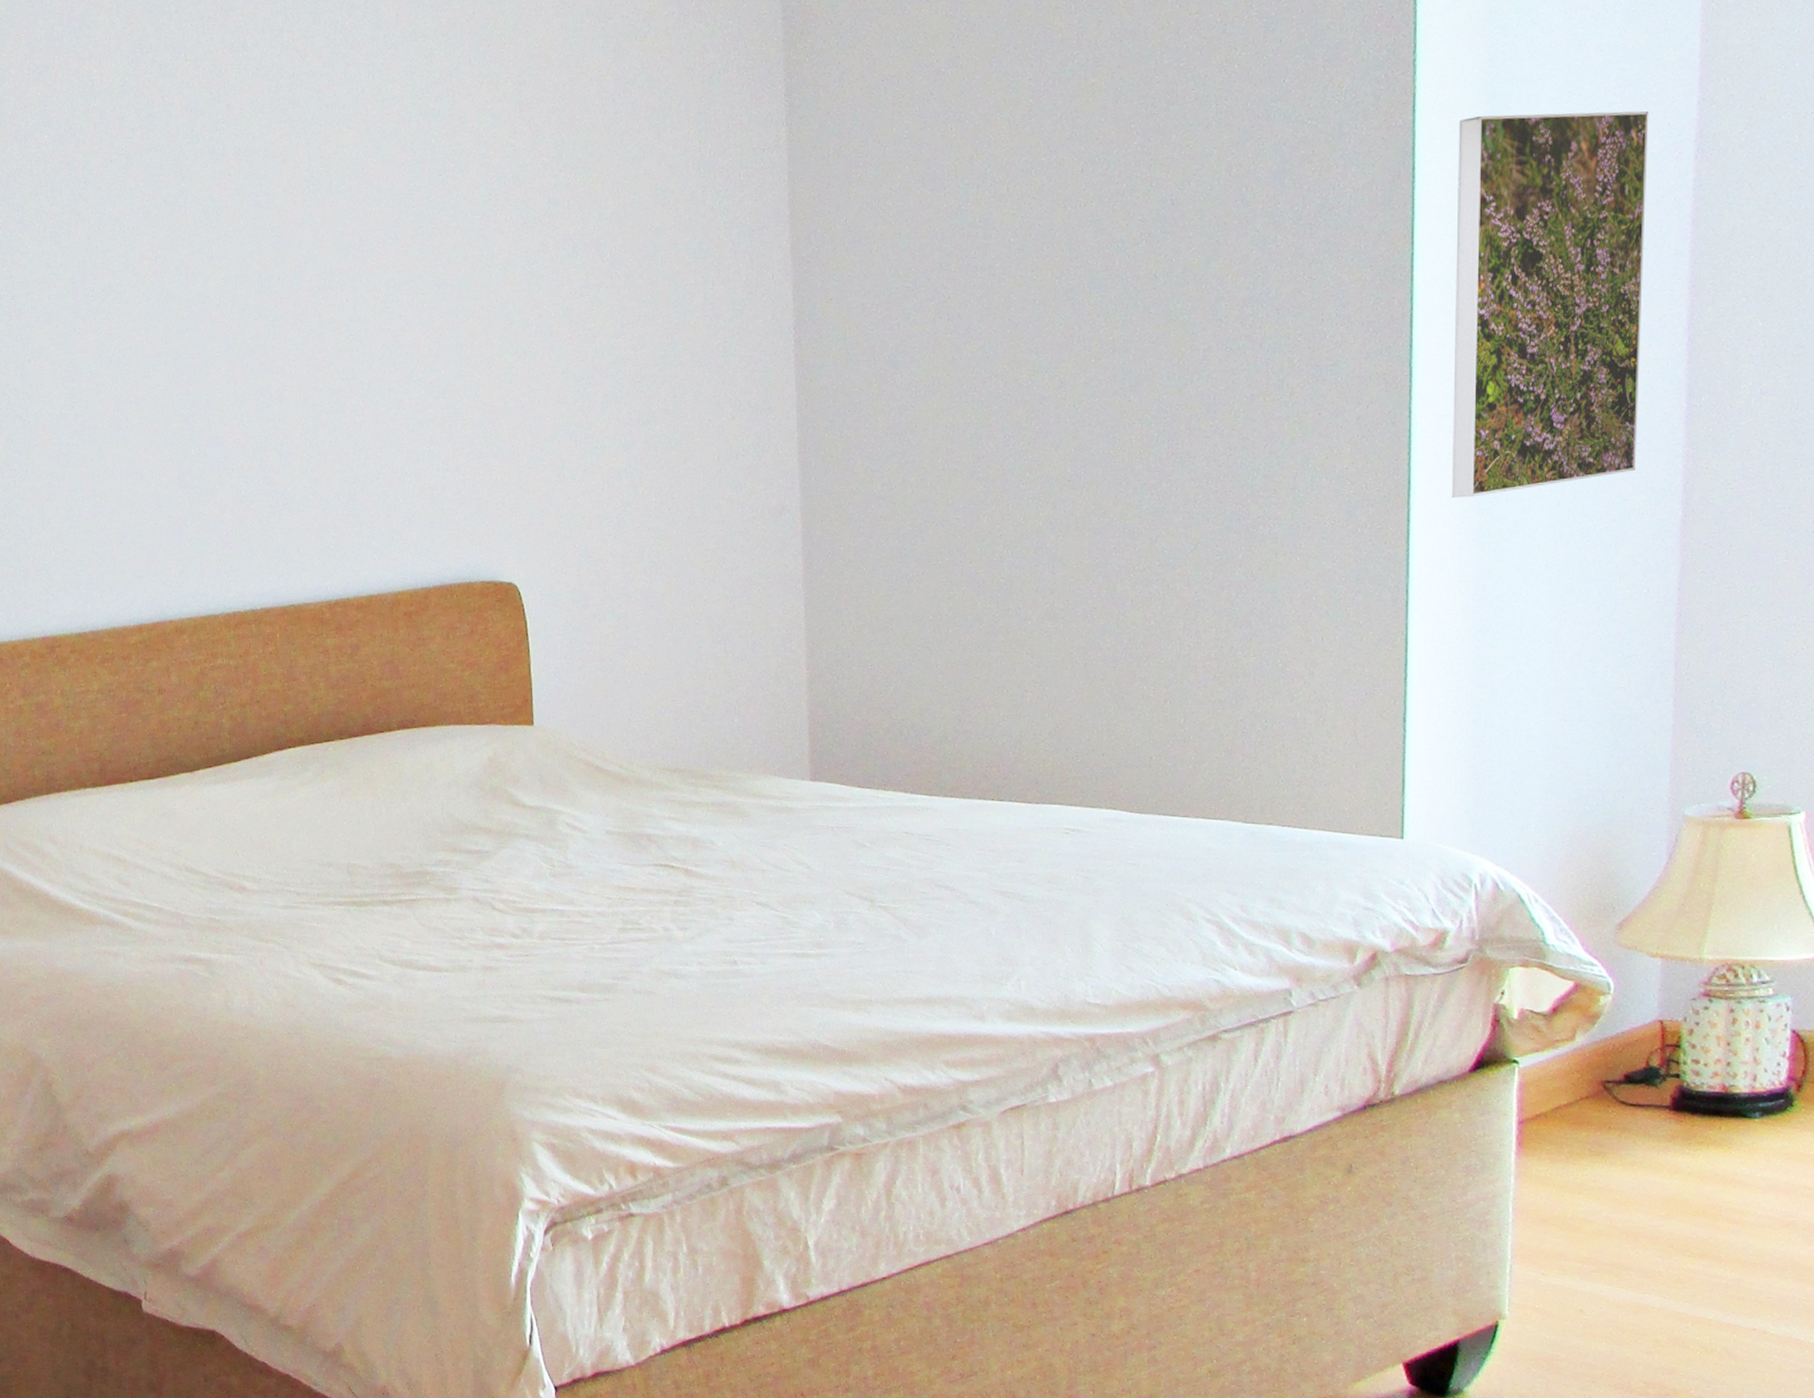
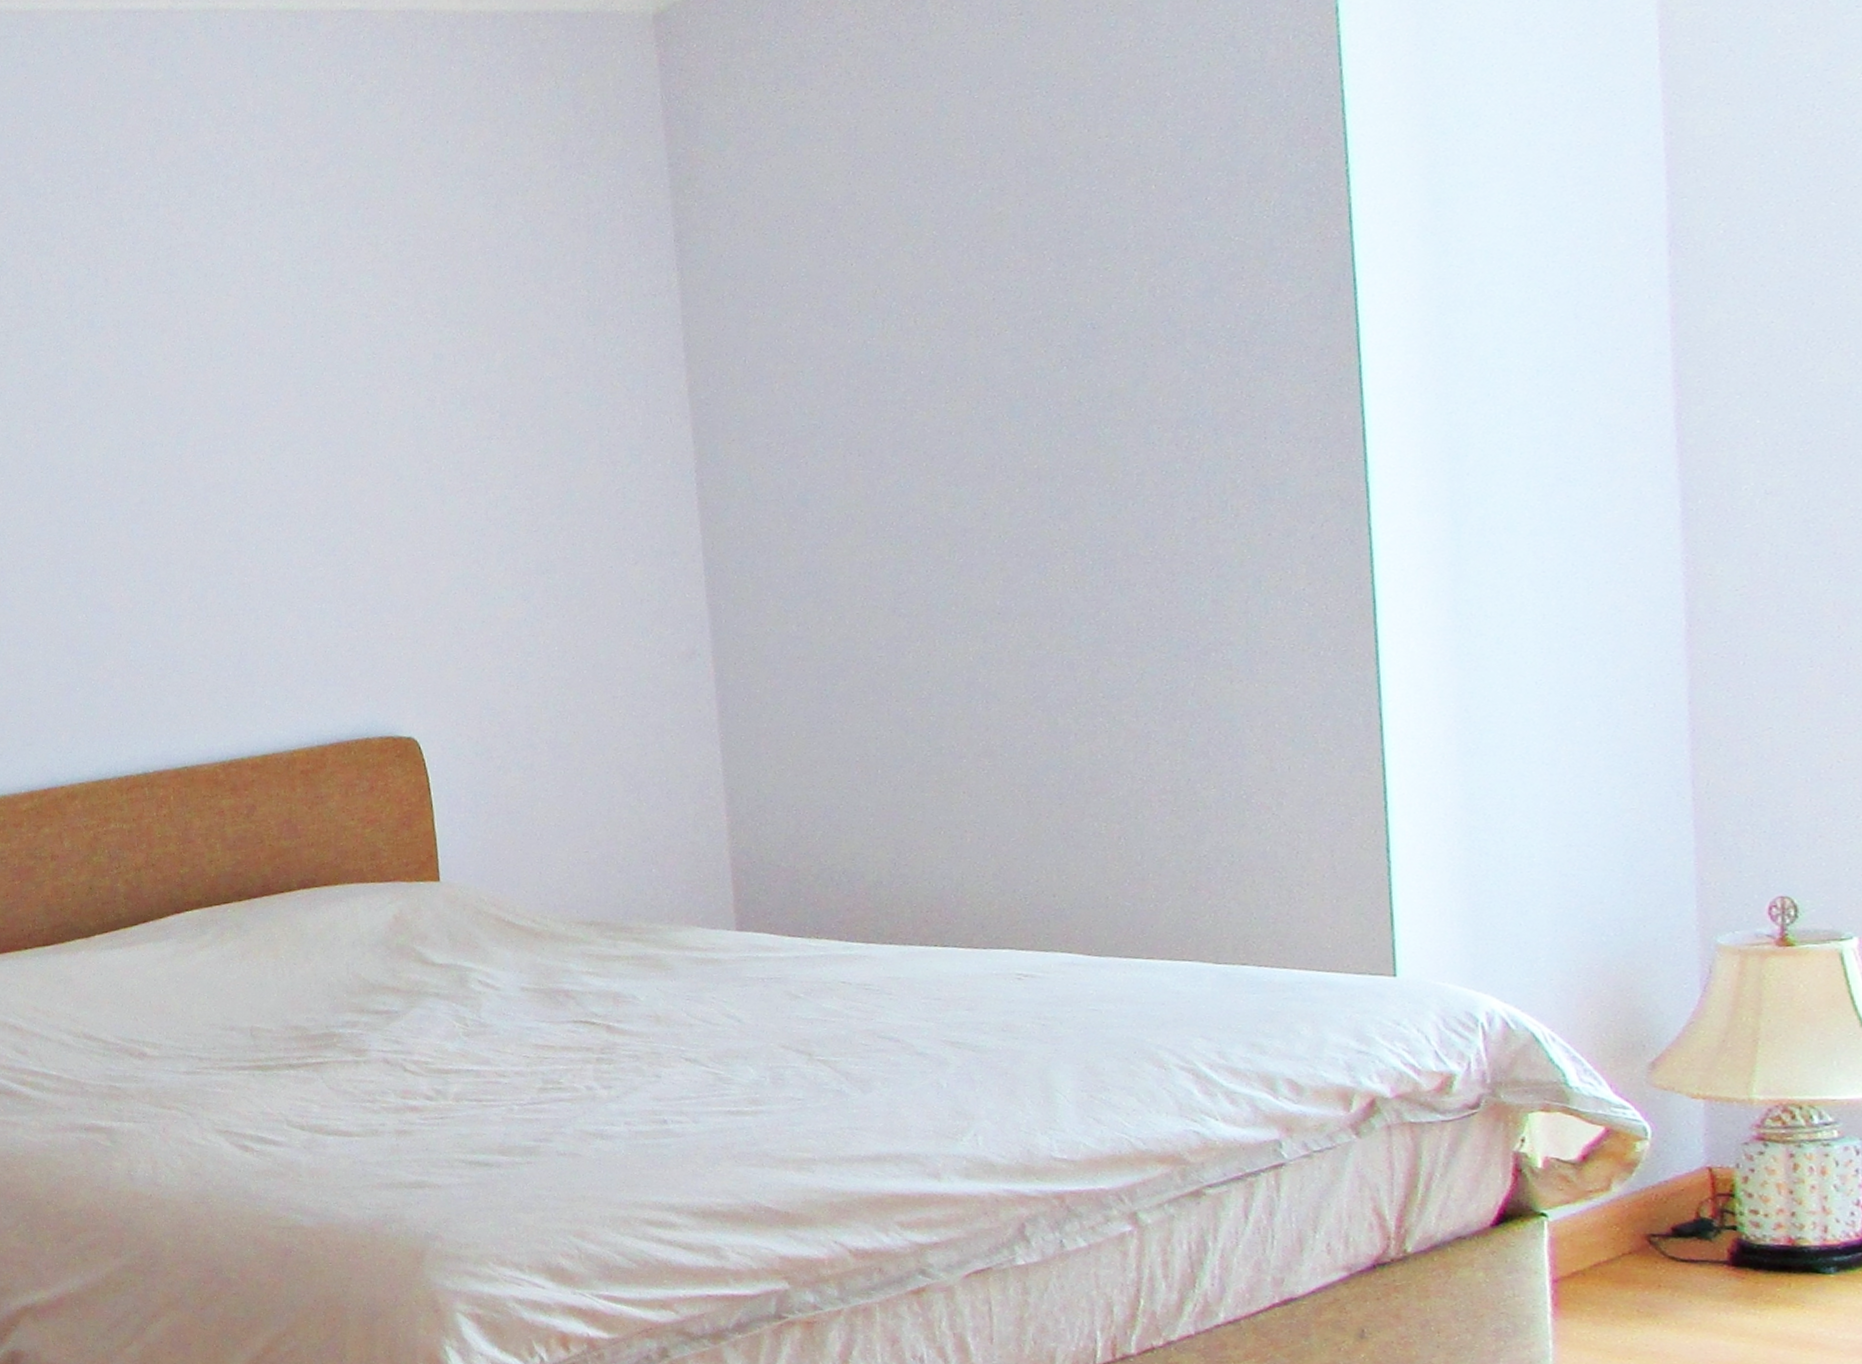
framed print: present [1452,110,1649,499] -> none [1401,208,1629,617]

